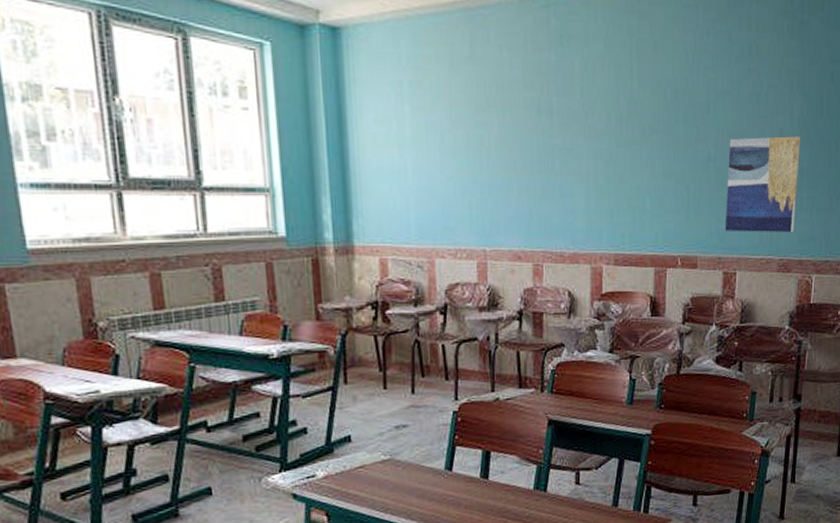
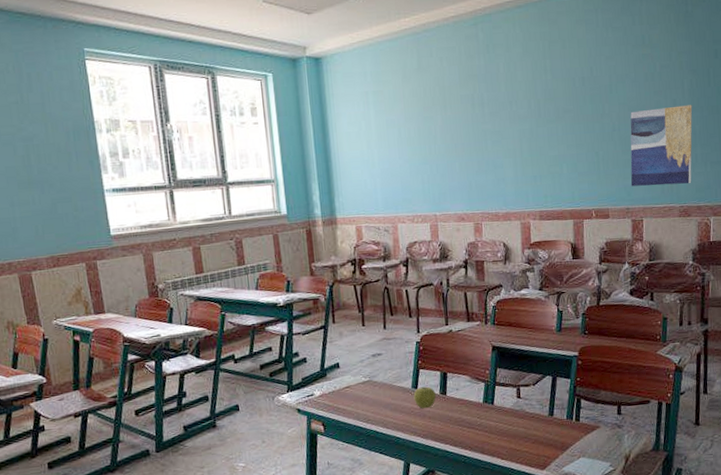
apple: none [446,468,475,496] -> present [413,386,436,409]

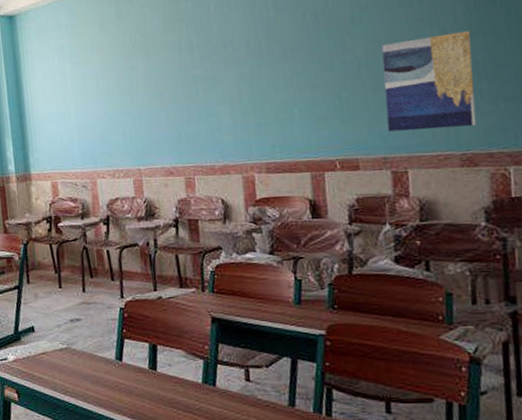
apple: present [413,386,436,409] -> none [117,359,145,385]

